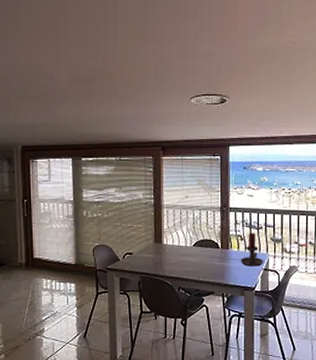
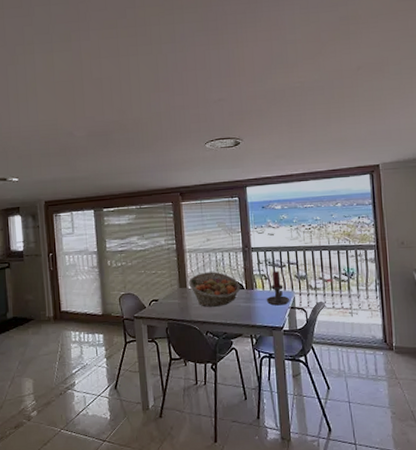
fruit basket: none [163,229,216,264] -> present [188,271,241,307]

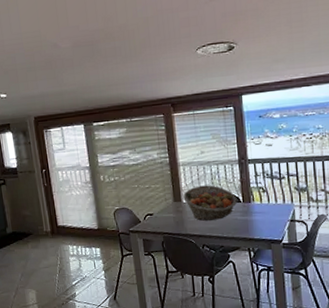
candle holder: present [266,271,290,306] -> none [264,184,290,219]

